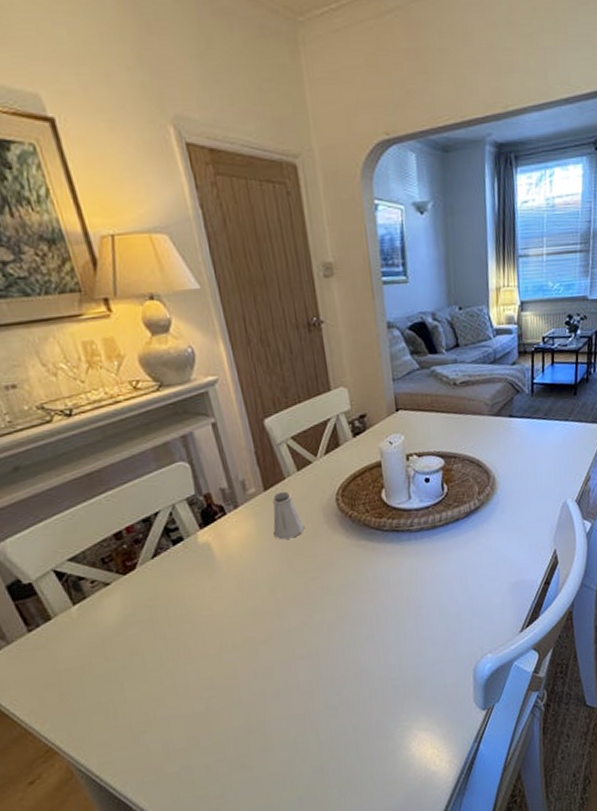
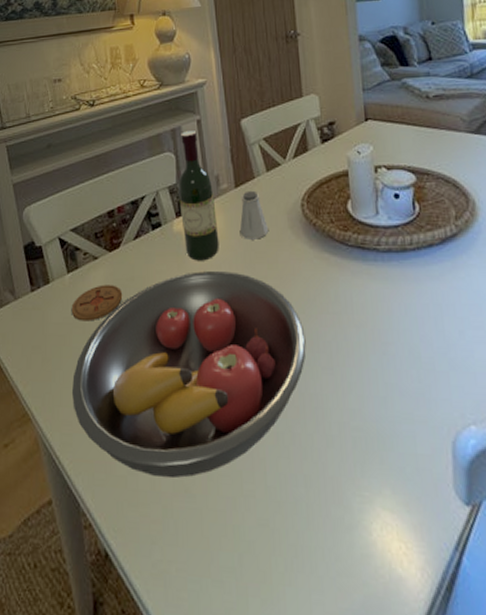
coaster: none [85,607,148,650] -> present [71,285,123,322]
fruit bowl: none [101,572,349,765] -> present [71,271,306,479]
wine bottle: none [194,435,253,569] -> present [178,131,219,261]

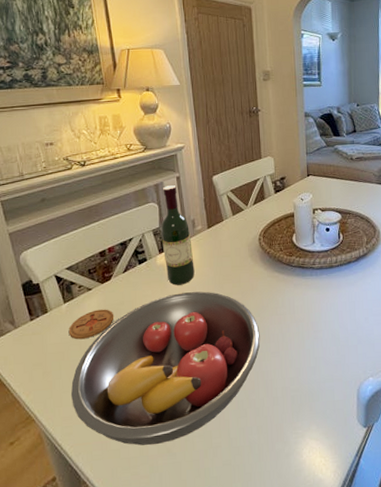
saltshaker: present [239,190,269,240] -> none [211,230,234,267]

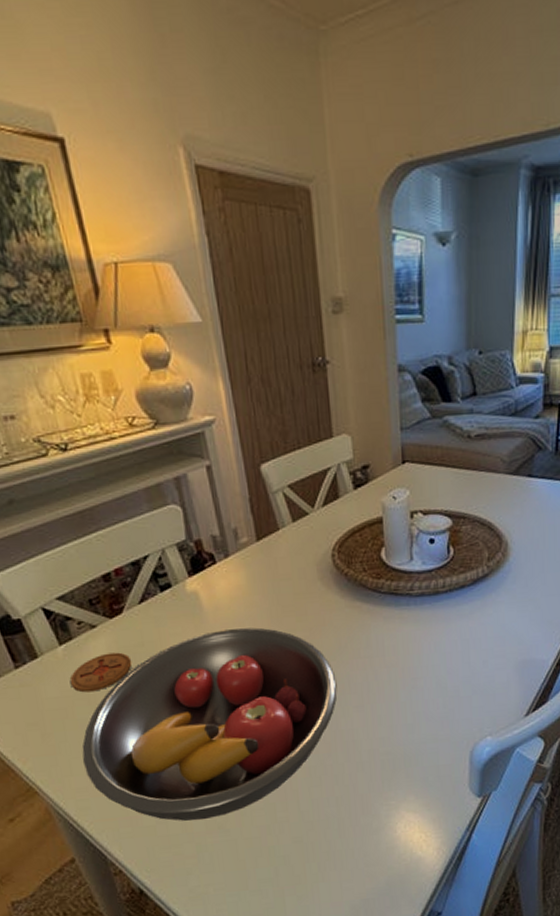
wine bottle: present [161,185,195,286] -> none [187,479,242,620]

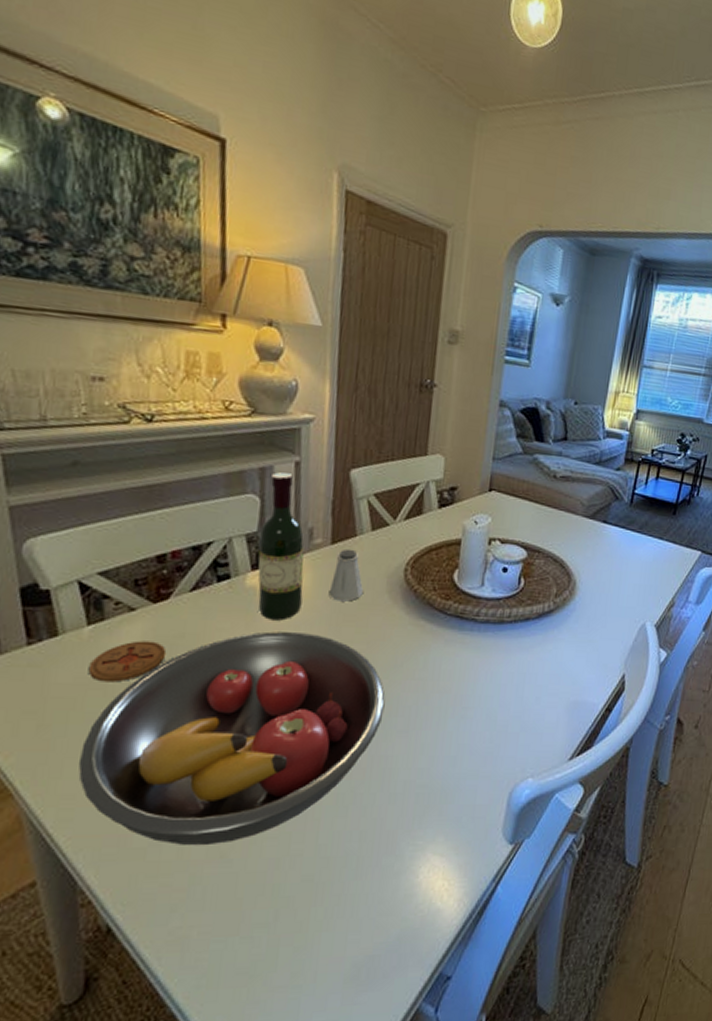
wine bottle: none [187,479,242,620] -> present [257,472,304,621]
saltshaker: none [263,543,297,594] -> present [328,548,364,602]

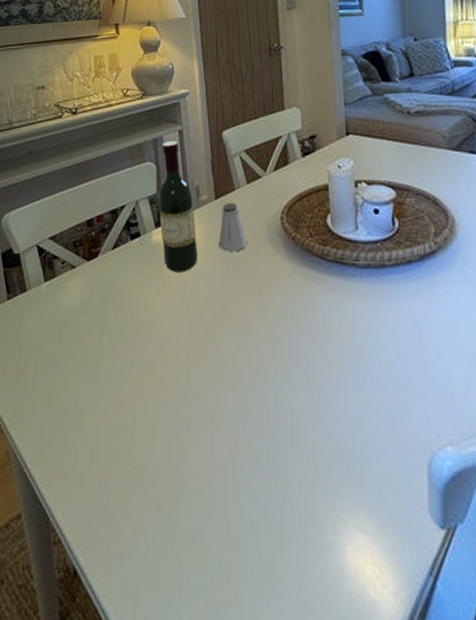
fruit bowl: present [78,631,385,846] -> none [44,283,283,494]
coaster: present [88,640,167,683] -> none [47,294,100,331]

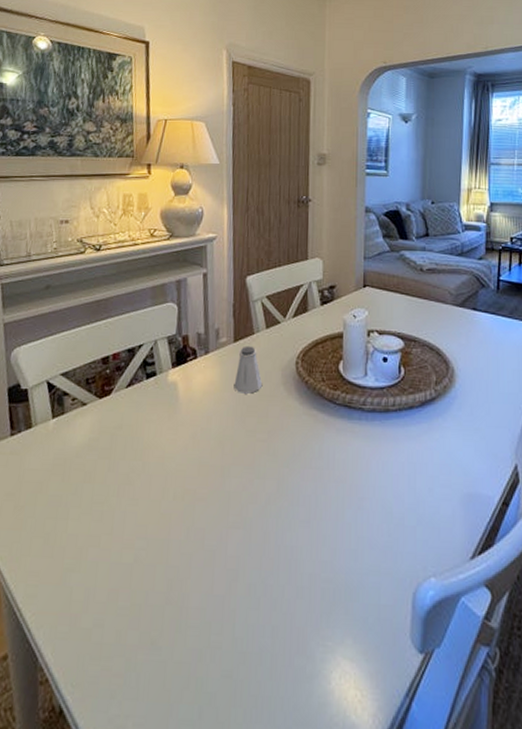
wine bottle: present [159,141,198,272] -> none [176,283,213,412]

